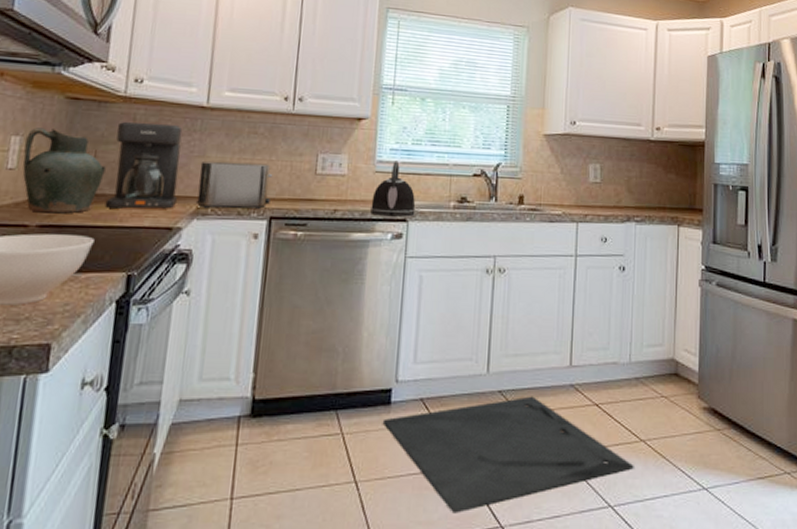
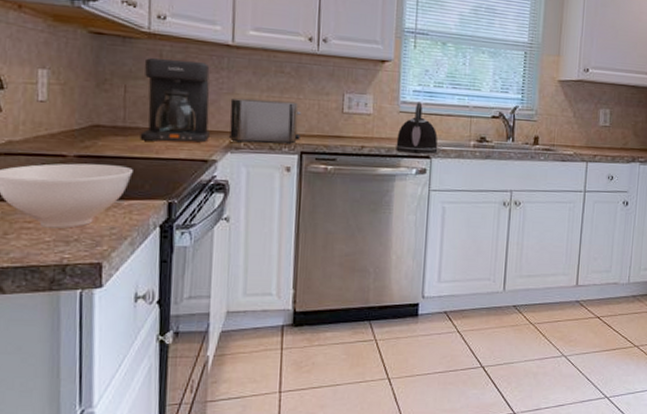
ceramic jug: present [22,127,106,214] -> none [53,61,137,145]
door mat: present [382,396,634,513] -> none [411,310,628,403]

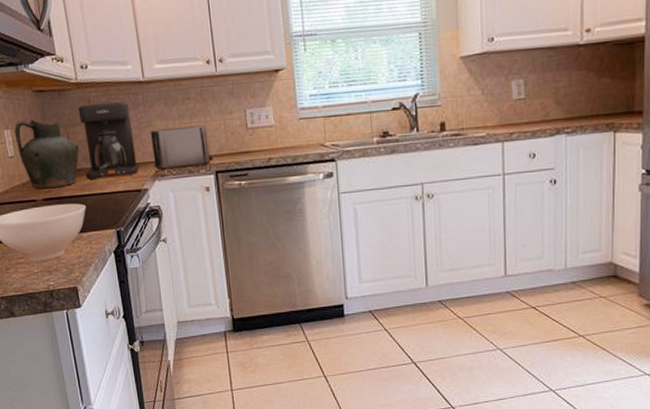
ceramic jug: none [53,61,137,145] -> present [14,118,79,190]
kettle: present [395,102,438,155] -> none [299,105,342,159]

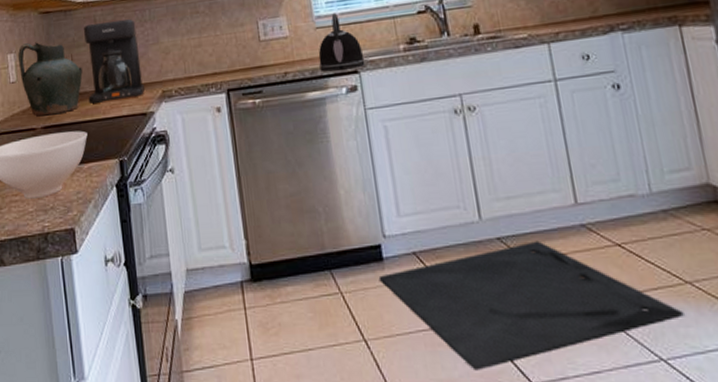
toaster: present [150,125,214,171] -> none [157,39,225,92]
kettle: none [299,105,342,159] -> present [318,13,366,72]
door mat: none [339,303,574,398] -> present [378,240,684,371]

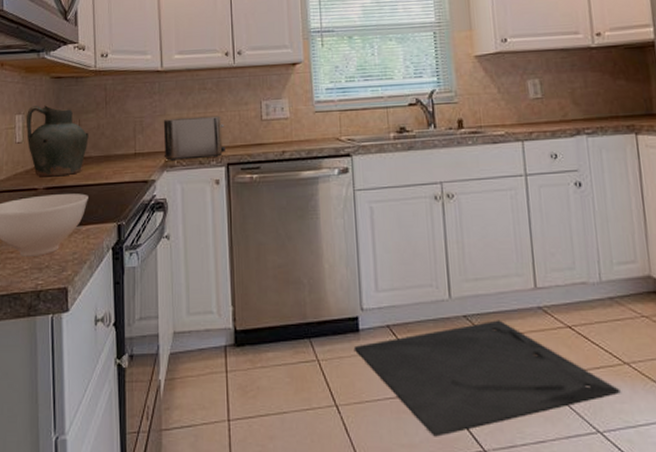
coffee maker: present [83,19,146,104] -> none [92,90,149,168]
toaster: none [157,39,225,92] -> present [163,115,226,162]
kettle: present [318,13,366,72] -> none [314,99,358,154]

